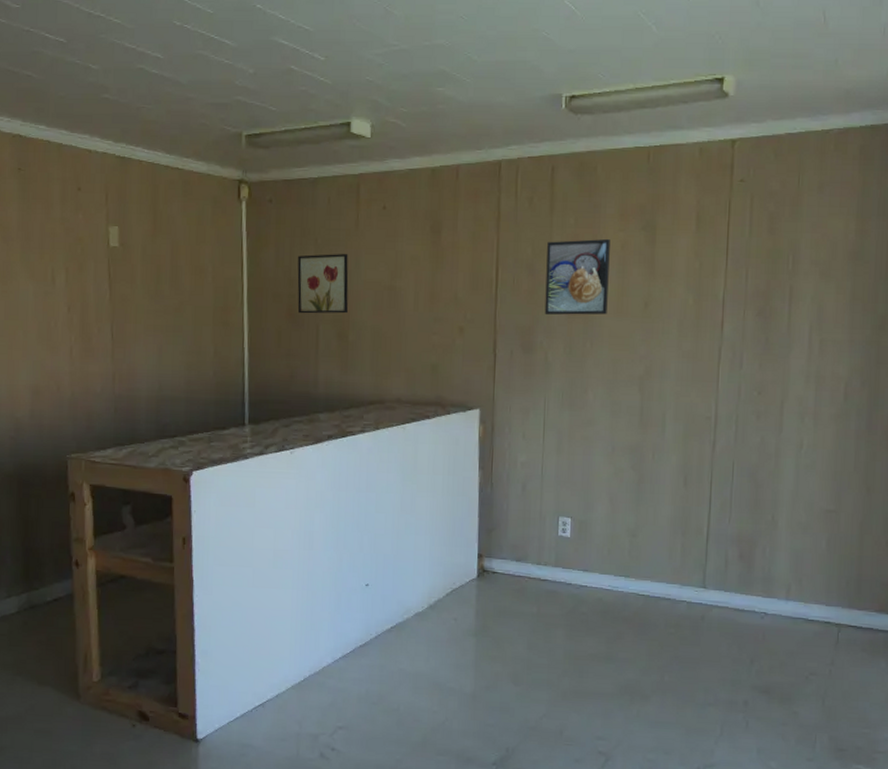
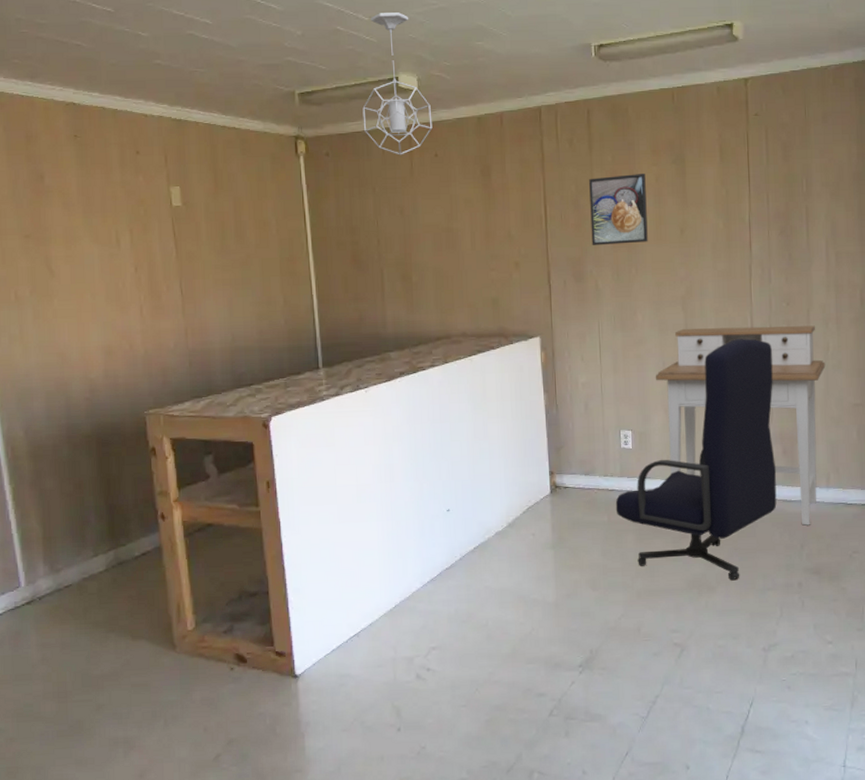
wall art: present [297,254,349,314] -> none [358,201,409,259]
pendant light: none [310,53,383,206] -> present [362,12,433,155]
office chair: none [546,427,738,691] -> present [615,338,777,581]
desk: none [602,411,797,639] -> present [655,325,826,526]

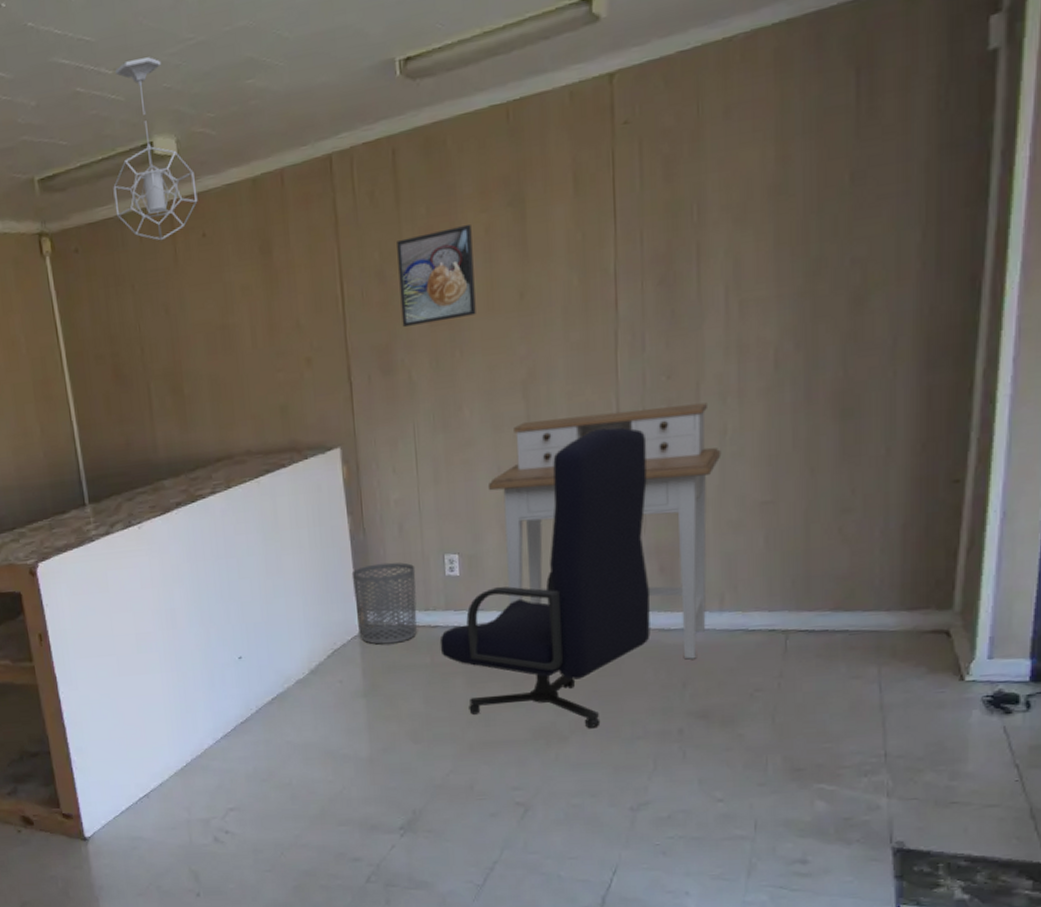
waste bin: none [545,434,598,504] -> present [351,562,417,645]

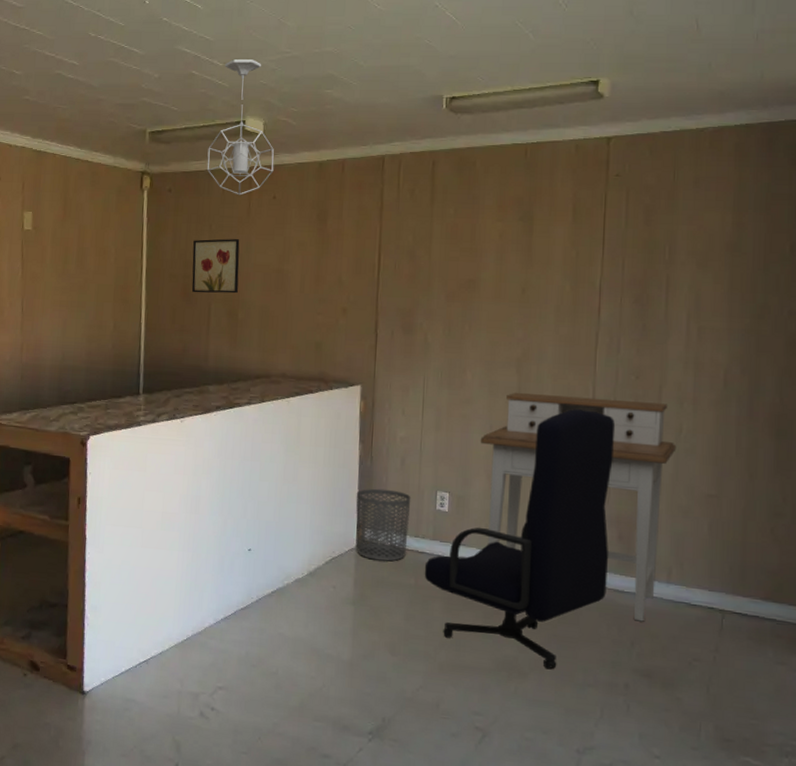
wall art: none [116,296,179,373] -> present [191,239,240,294]
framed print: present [397,225,476,327] -> none [424,228,489,299]

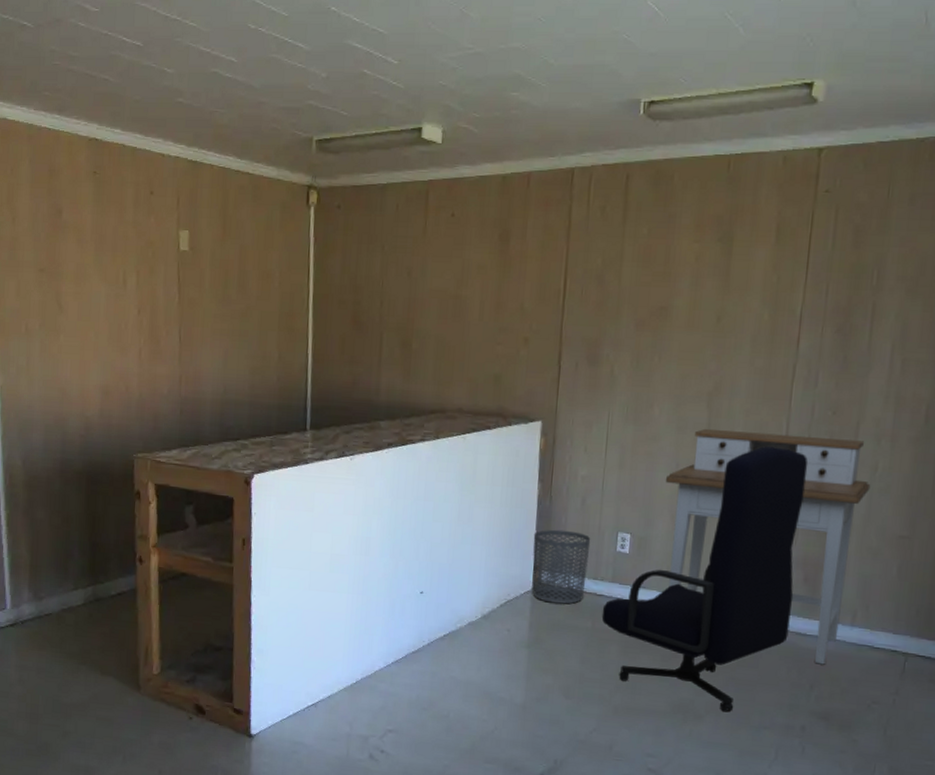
wall art: present [191,239,240,294] -> none [362,261,415,322]
pendant light: present [207,59,274,196] -> none [379,56,453,213]

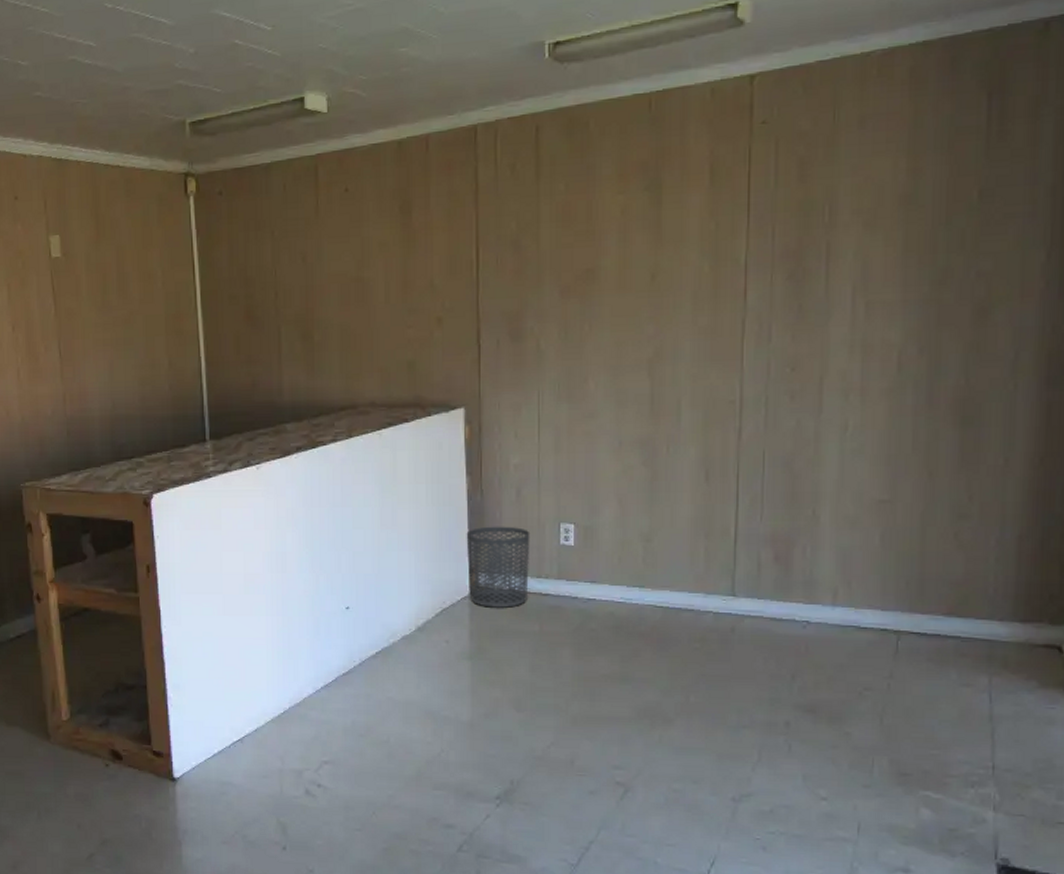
office chair: present [601,446,808,712] -> none [549,413,768,713]
desk: present [665,428,871,665] -> none [608,397,842,652]

